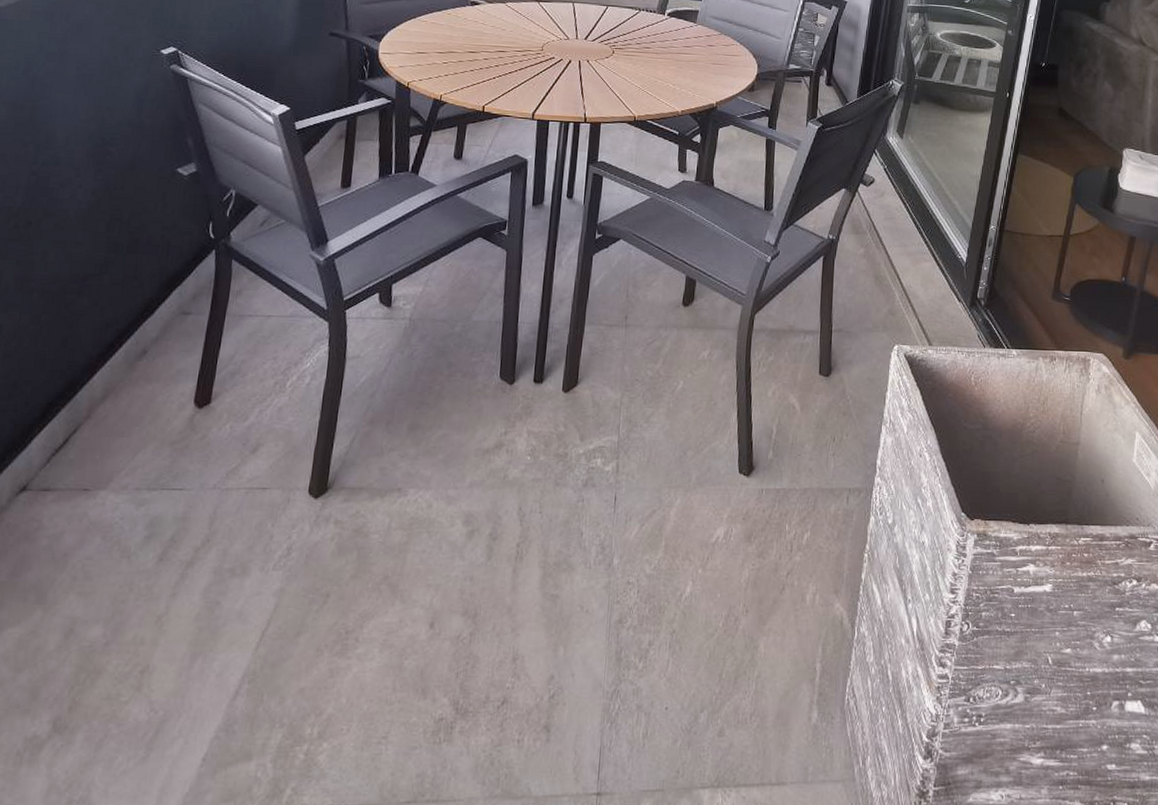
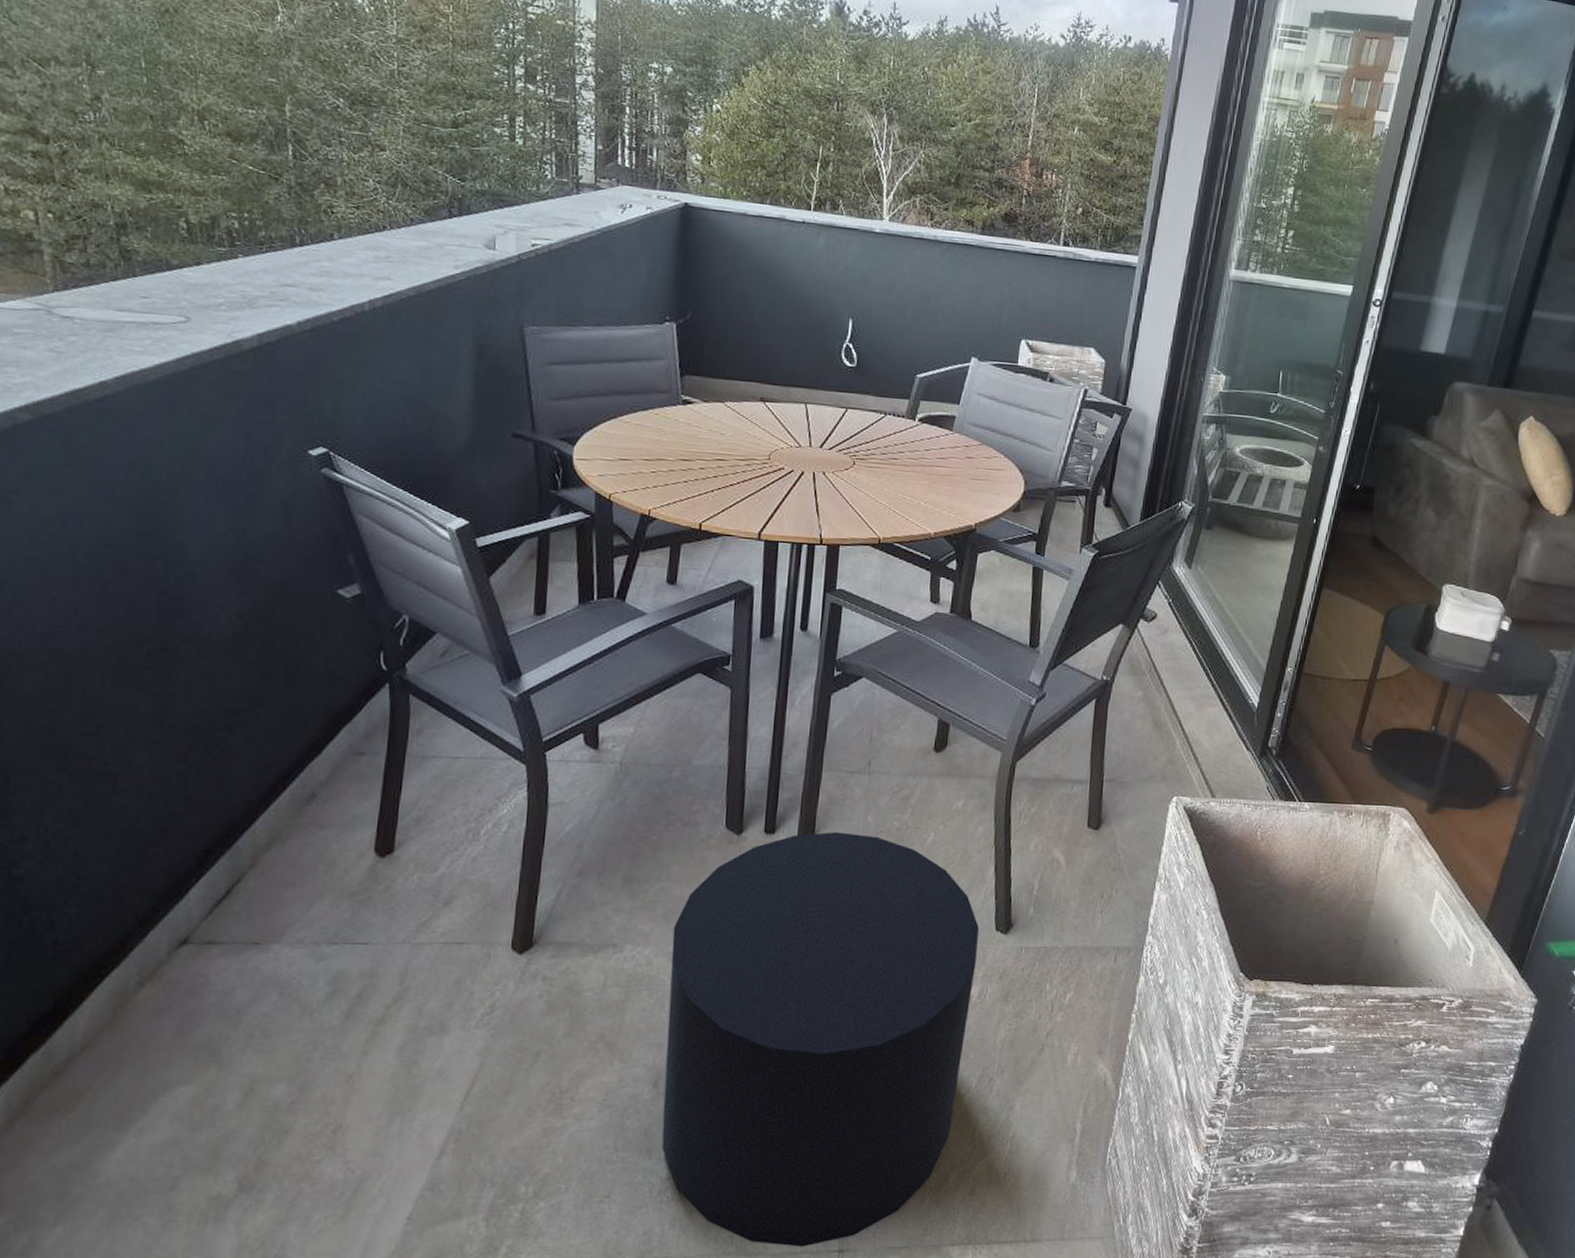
stool: none [436,381,724,790] -> present [661,831,979,1247]

